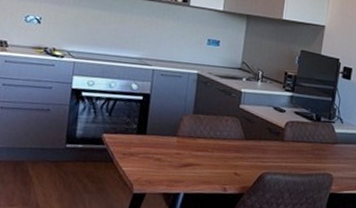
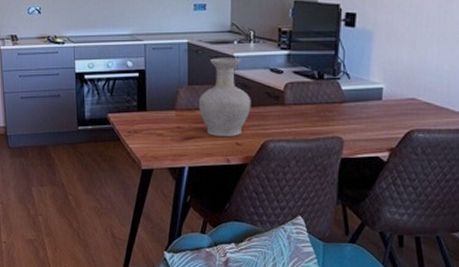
vase: none [201,91,254,167] -> present [198,58,252,136]

